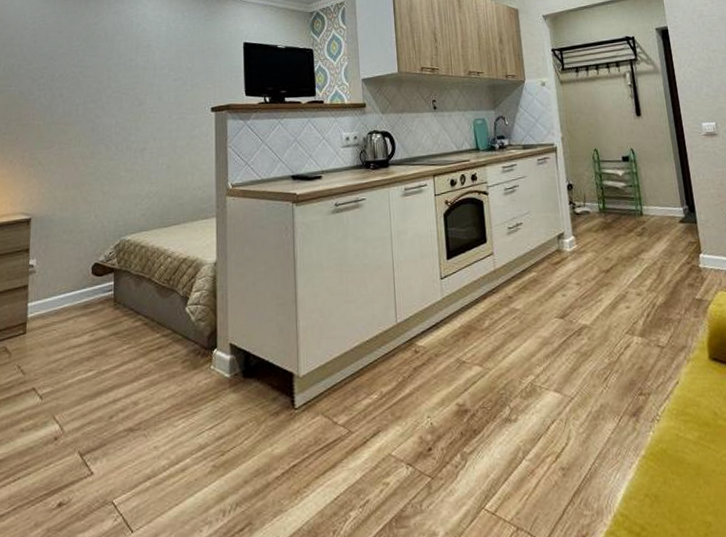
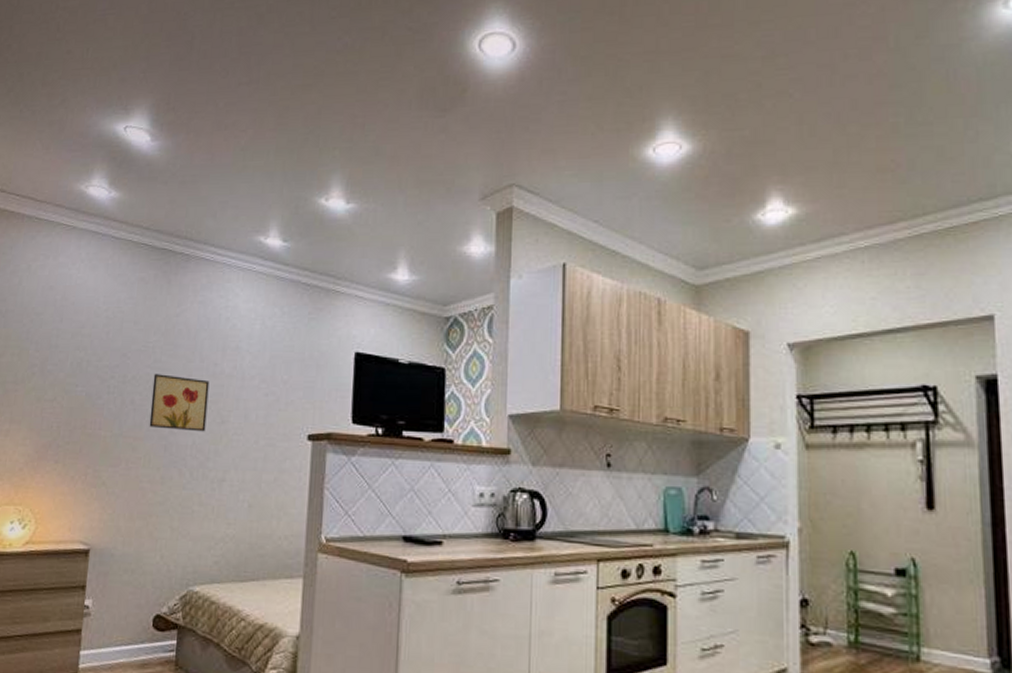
wall art: none [77,71,127,114] -> present [149,374,210,432]

